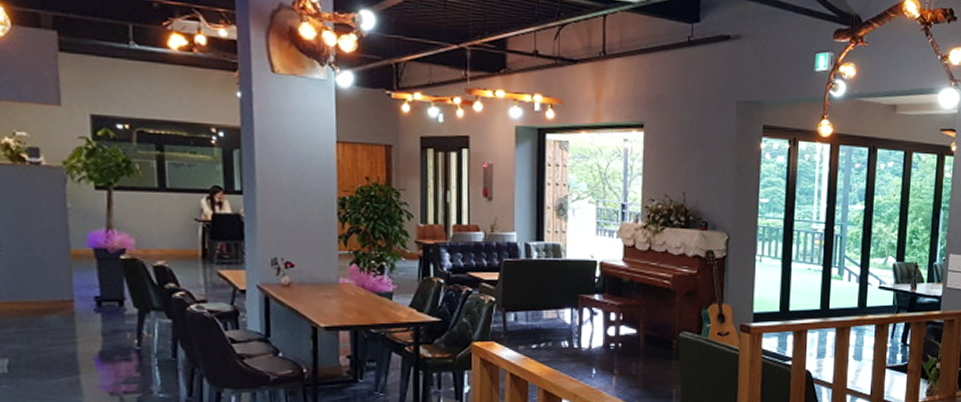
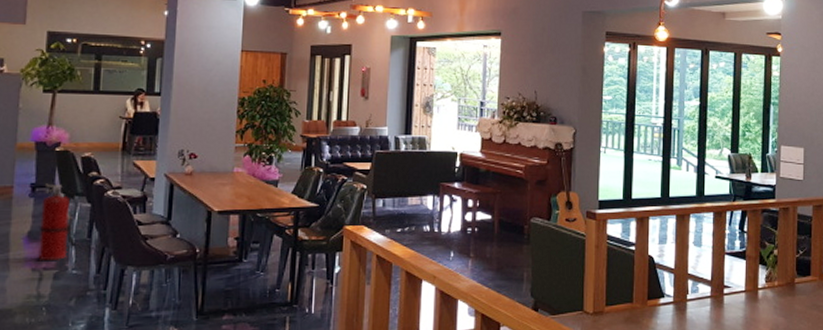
fire extinguisher: none [111,297,161,385] -> present [38,183,78,262]

